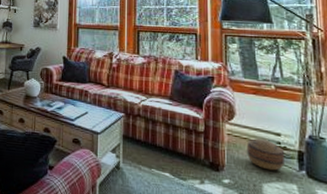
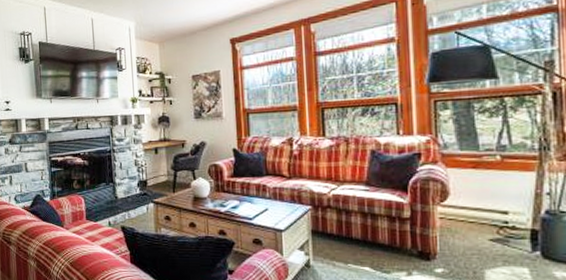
basket: present [246,138,285,171] -> none [464,220,514,254]

